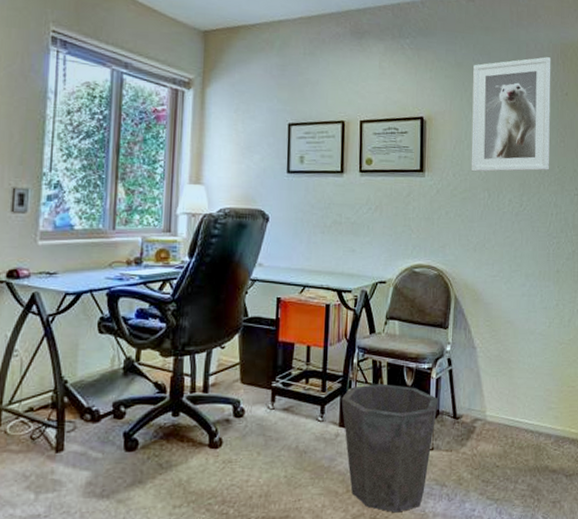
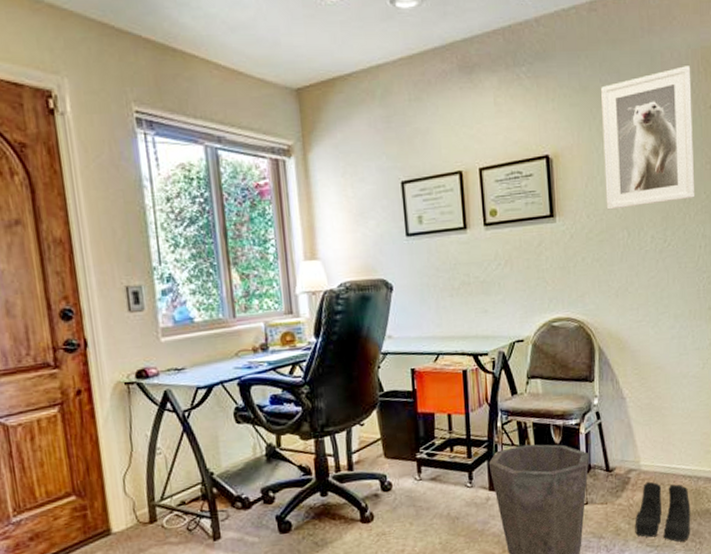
boots: none [477,432,531,497] -> present [635,481,691,542]

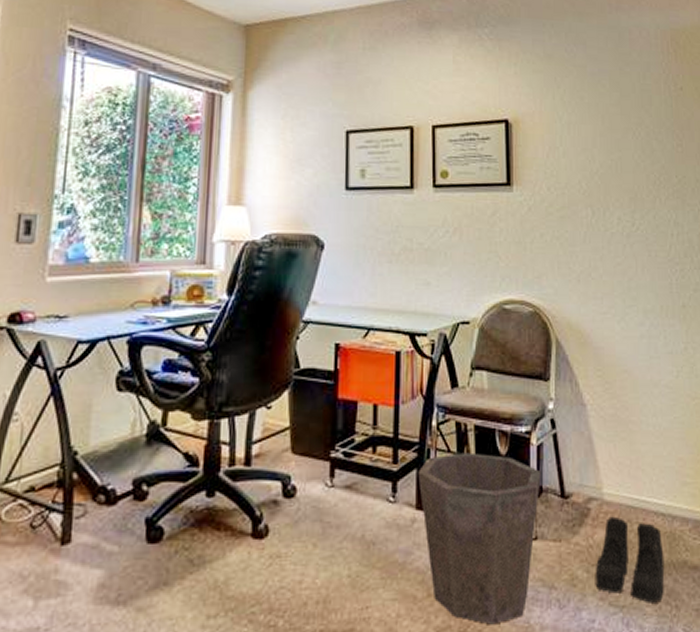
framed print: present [601,66,694,210] -> none [566,45,665,185]

